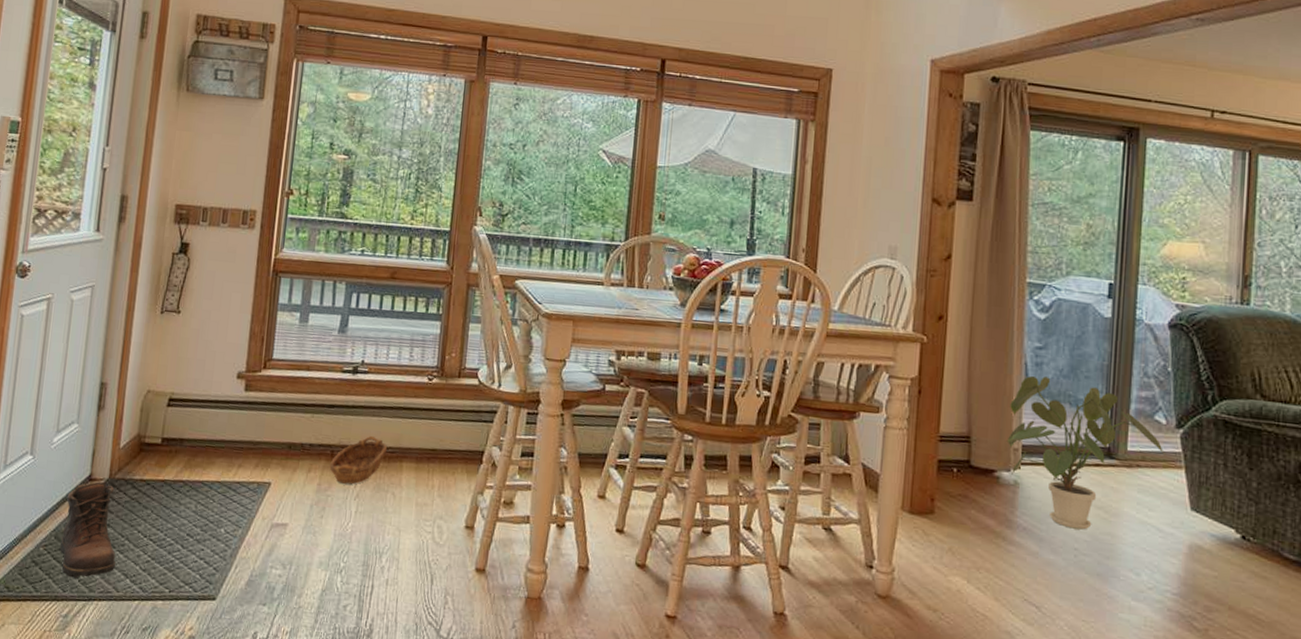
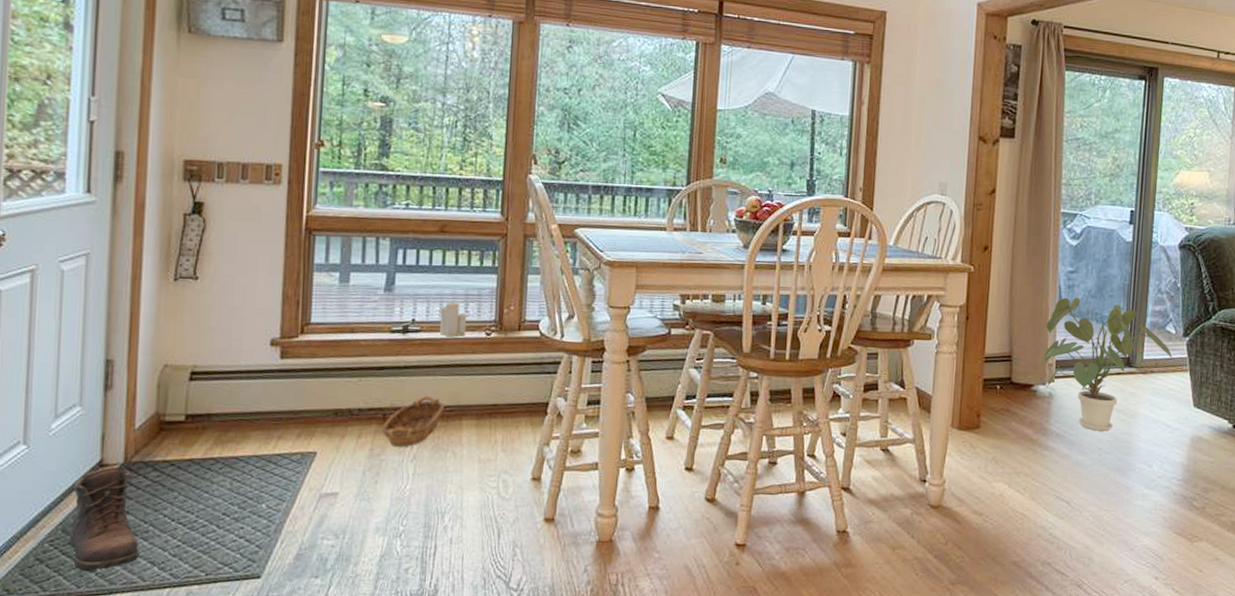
candle: none [385,344,412,381] -> present [439,300,467,338]

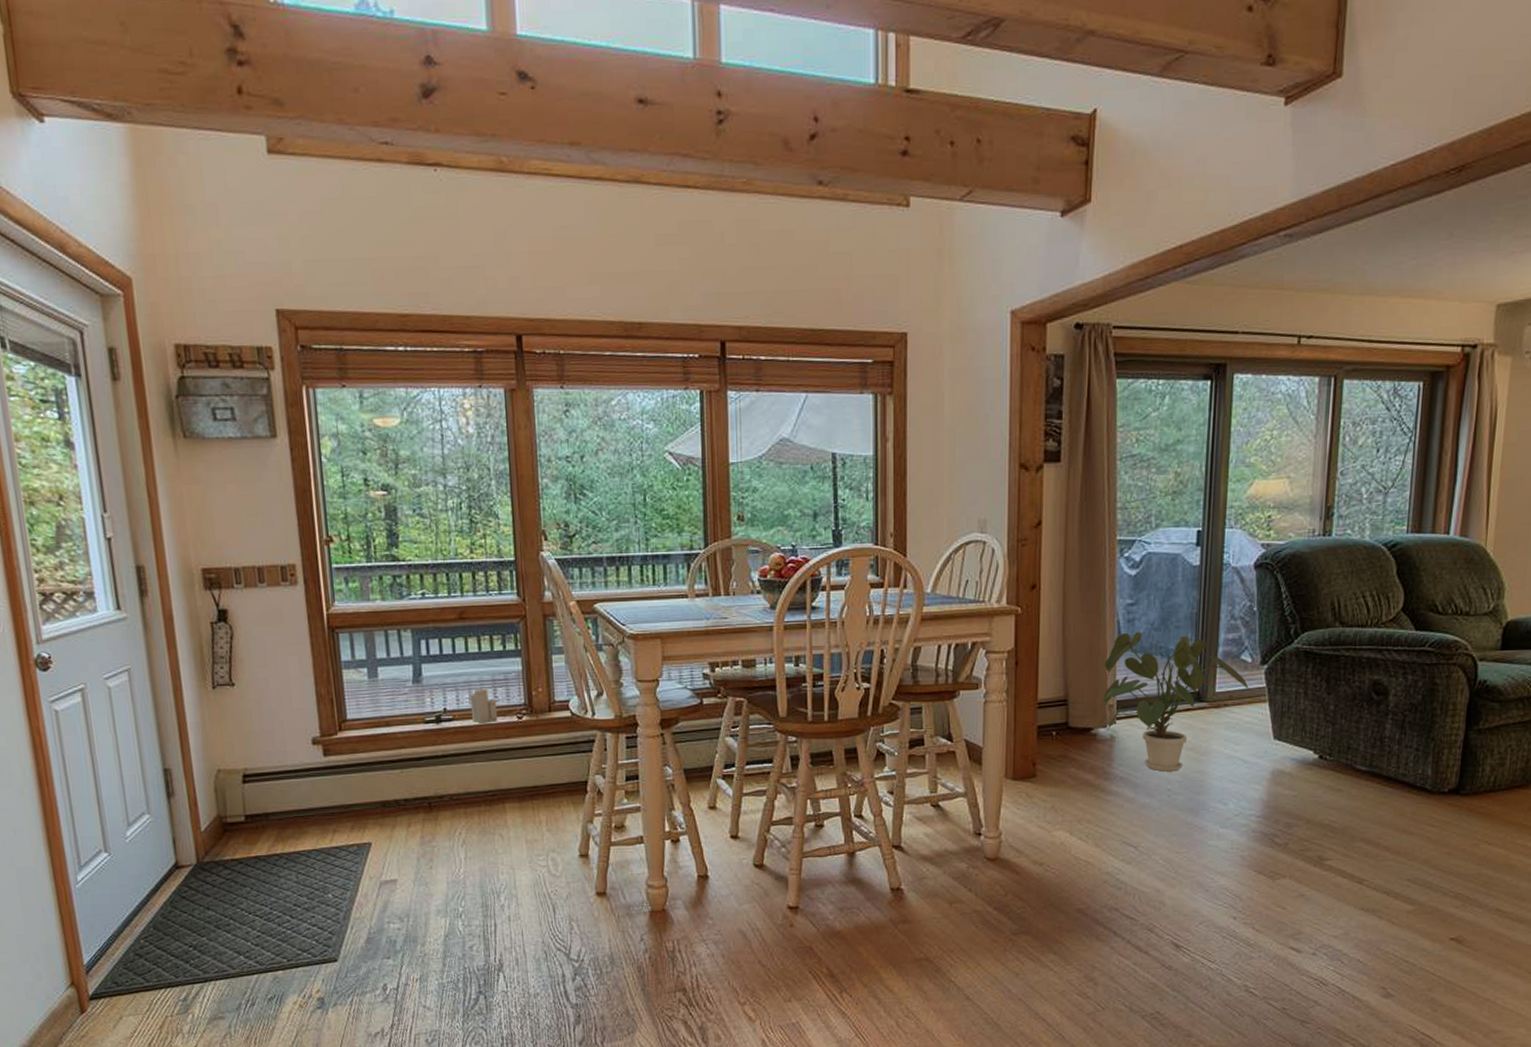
boot: present [68,467,140,572] -> none [155,868,226,964]
basket: present [382,396,445,447] -> none [429,783,487,833]

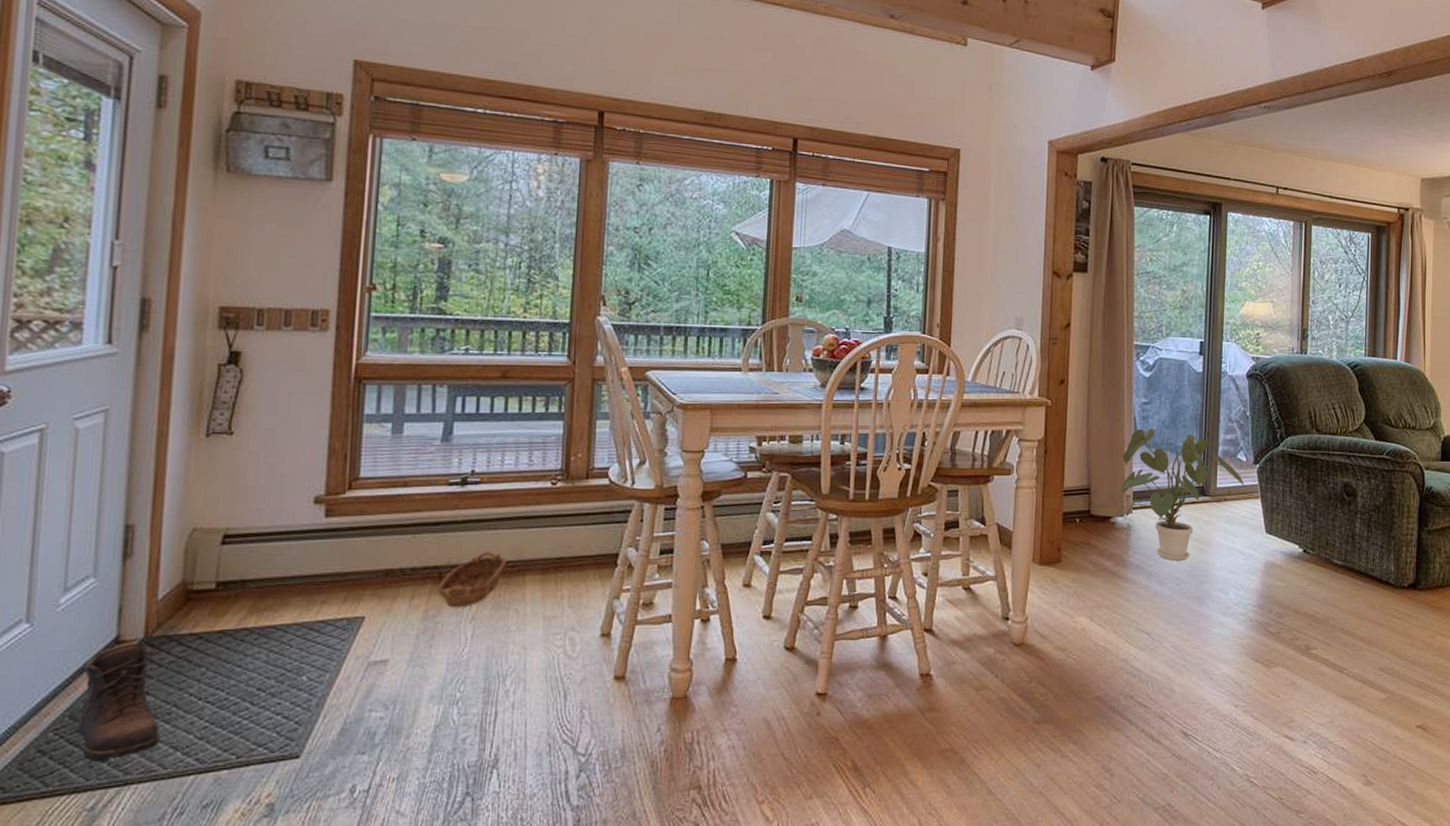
boot: none [155,868,226,964] -> present [77,643,161,762]
basket: none [429,783,487,833] -> present [437,552,507,607]
candle: present [470,687,498,725] -> none [501,449,531,489]

